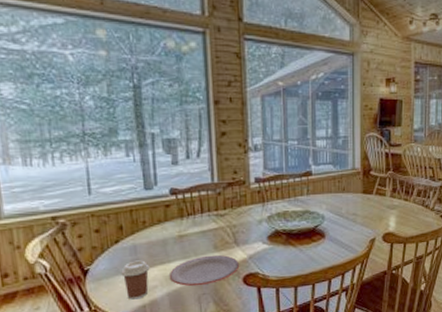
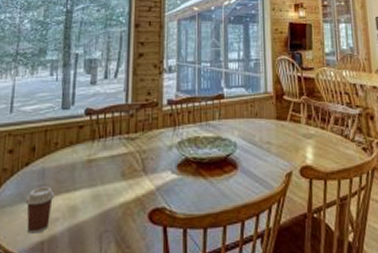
plate: present [168,254,240,286] -> none [72,184,147,221]

